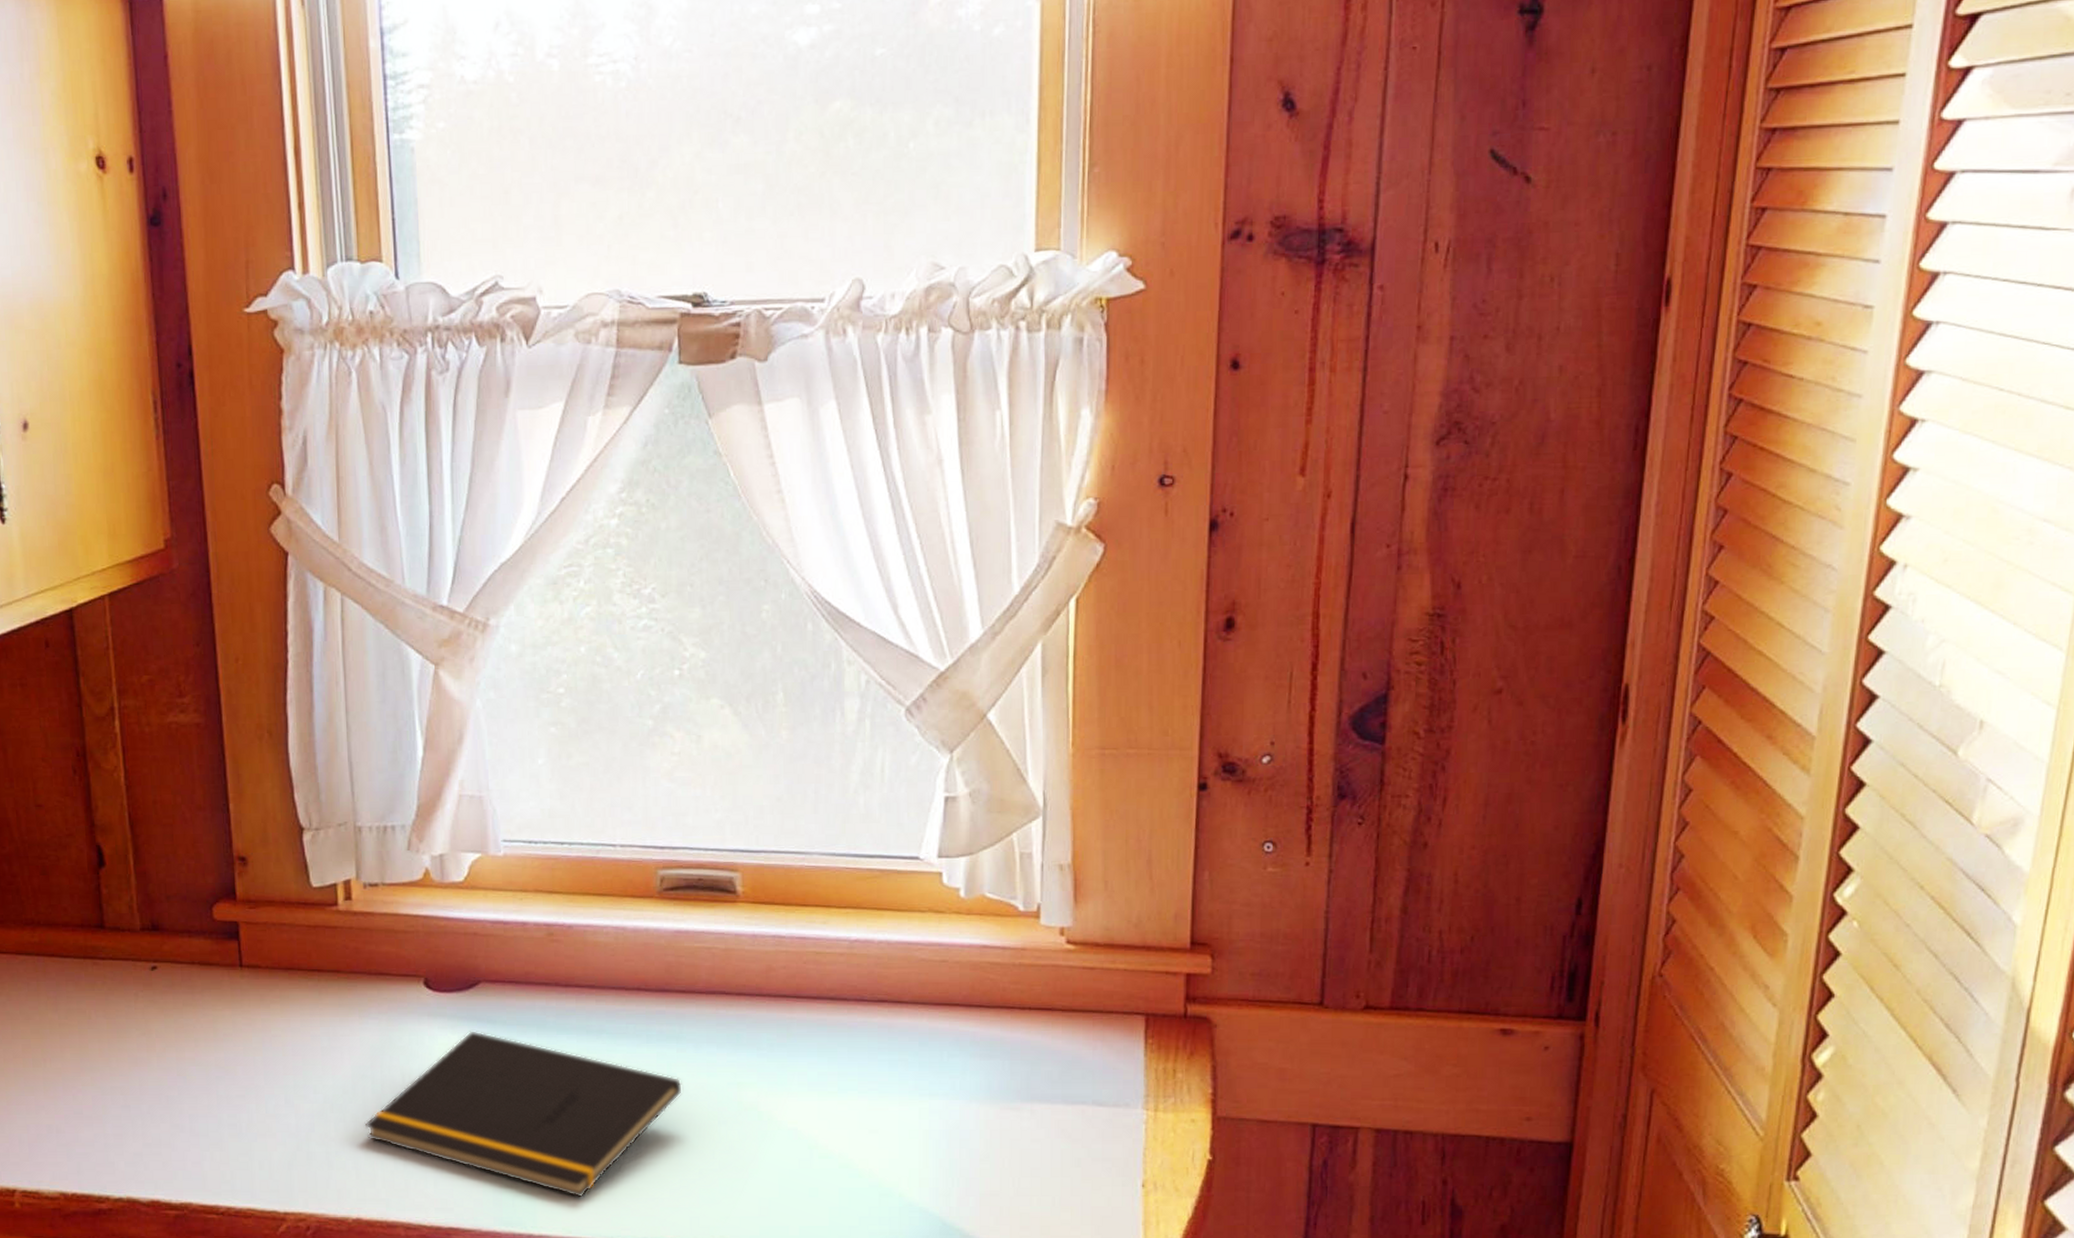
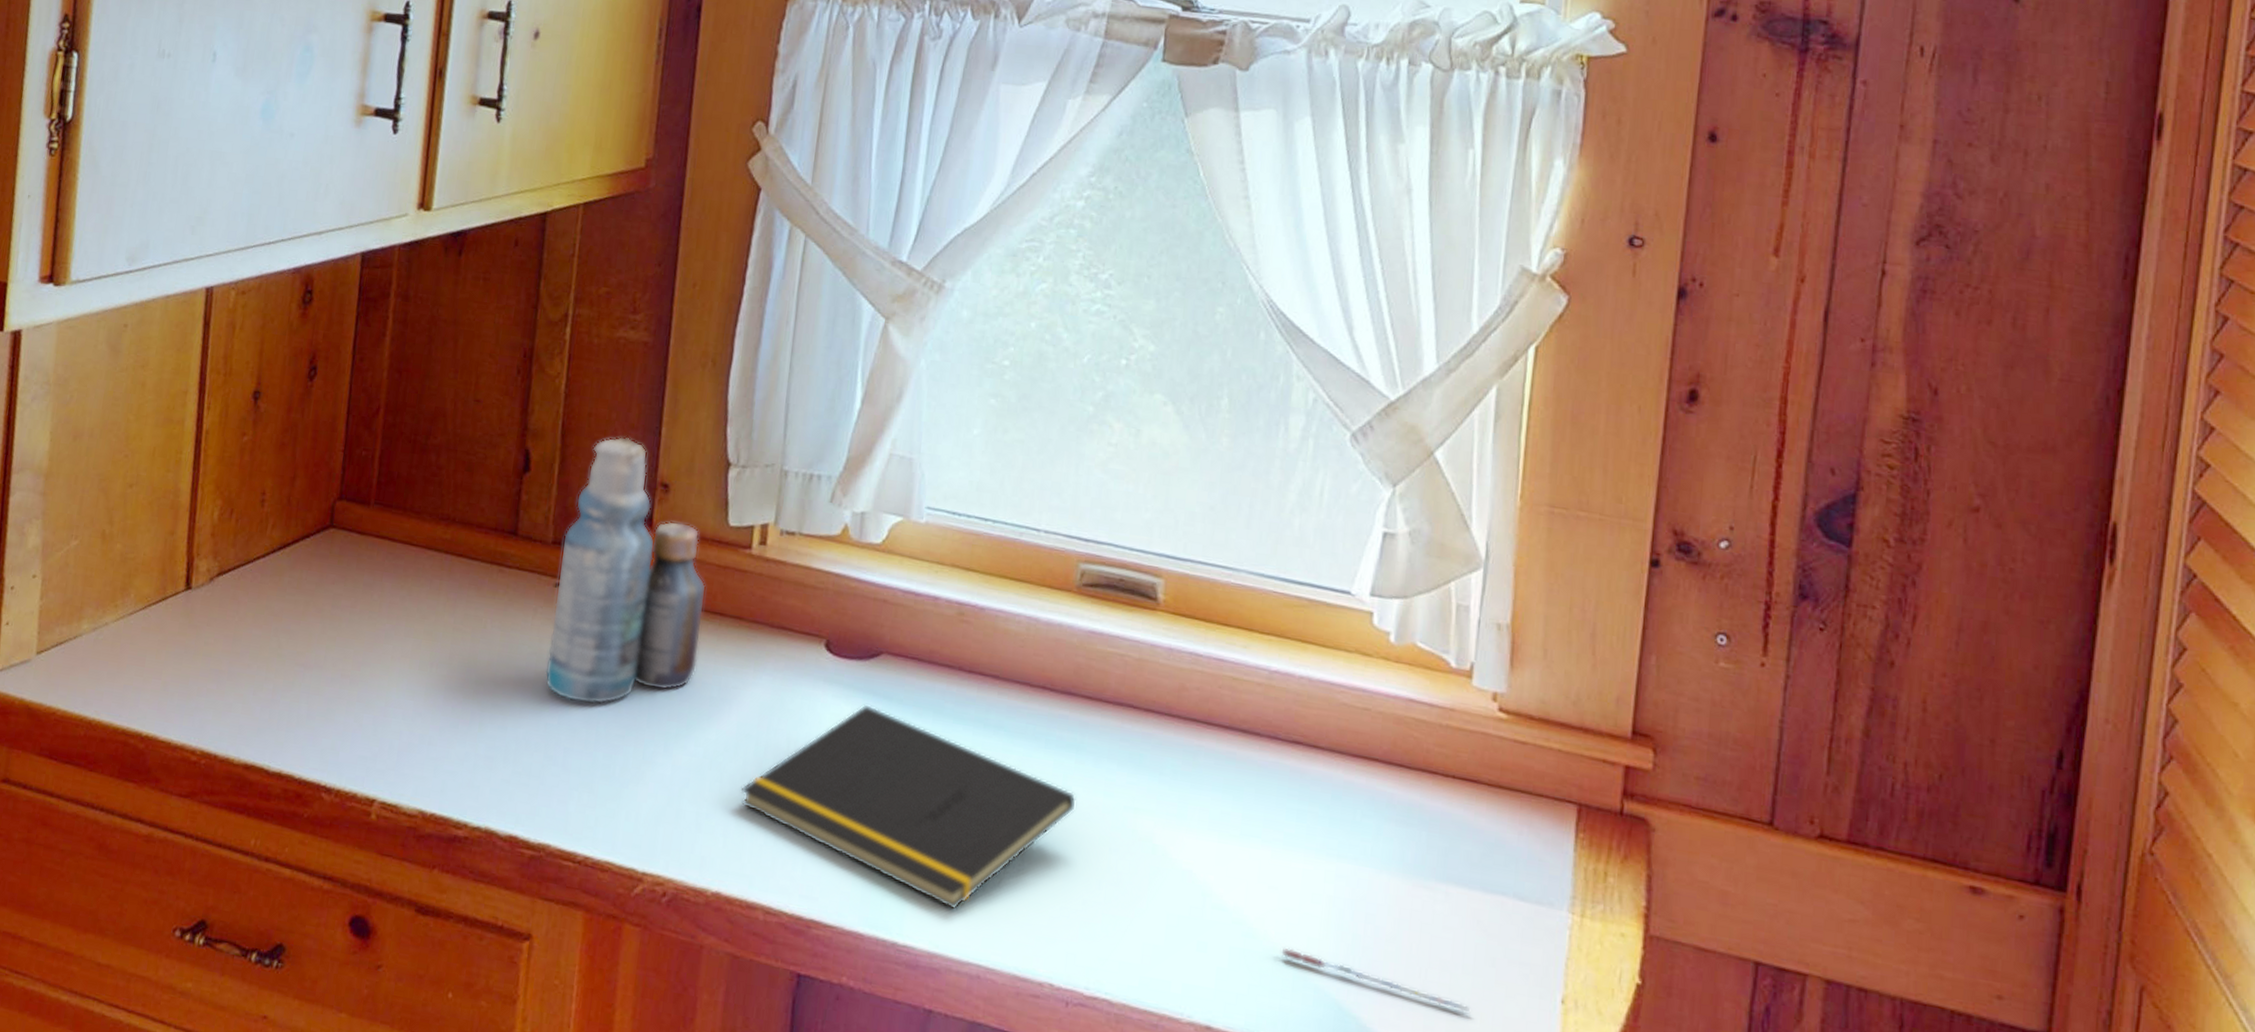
bottle: none [150,818,304,1073] -> present [545,436,706,704]
pen: none [886,1180,1060,1209] -> present [1281,947,1470,1012]

